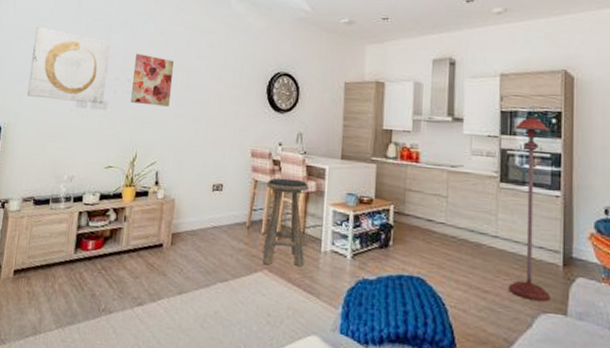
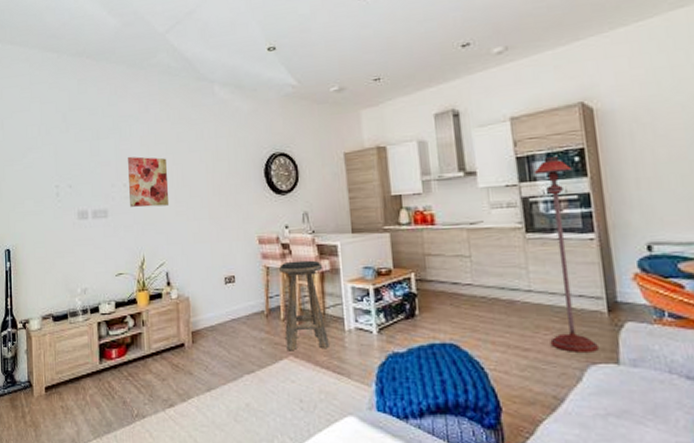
wall art: present [27,26,111,104] -> none [27,145,104,216]

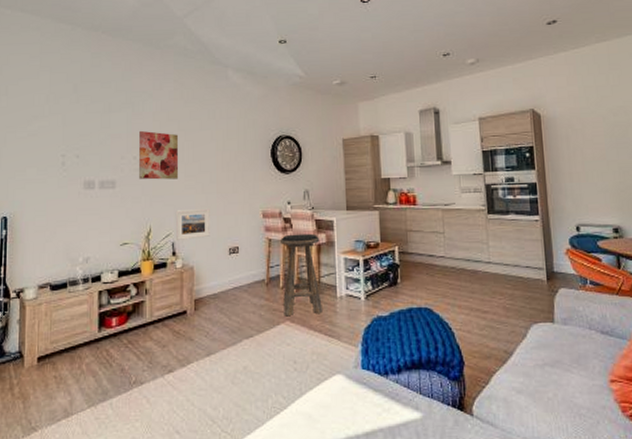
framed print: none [167,235,204,270] -> present [175,208,210,240]
floor lamp: present [534,157,598,354] -> none [495,152,539,315]

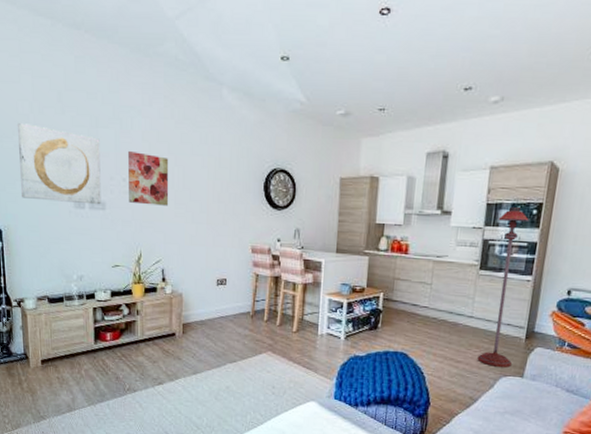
wall art: none [31,113,112,185] -> present [18,122,101,205]
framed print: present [175,208,210,240] -> none [165,237,199,268]
stool: present [281,233,322,317] -> none [266,271,307,348]
floor lamp: none [495,152,539,315] -> present [477,207,529,368]

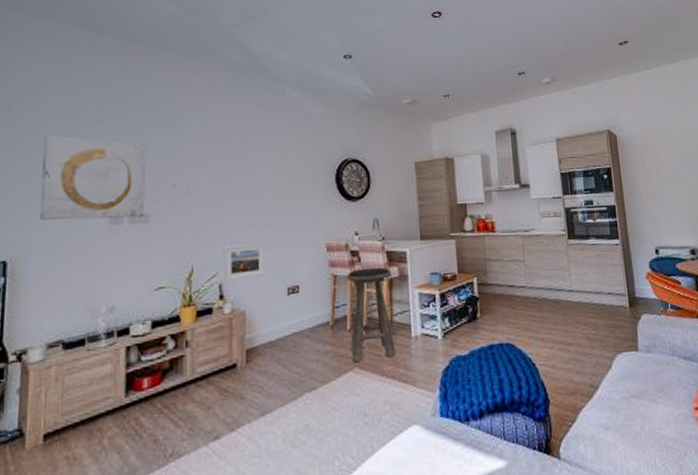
wall art: present [128,150,169,206] -> none [179,154,228,212]
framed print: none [165,237,199,268] -> present [223,242,265,281]
stool: none [266,271,307,348] -> present [347,267,396,363]
floor lamp: present [477,207,529,368] -> none [574,174,623,344]

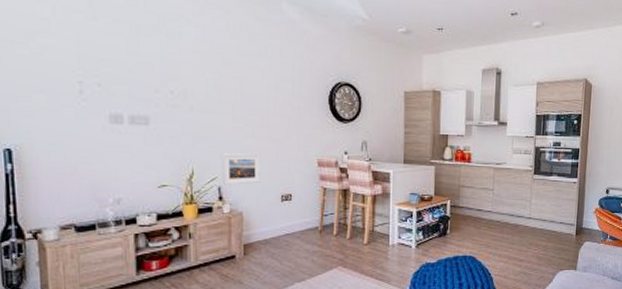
wall art: present [40,135,146,220] -> none [35,27,144,120]
stool: present [347,267,396,363] -> none [336,184,376,262]

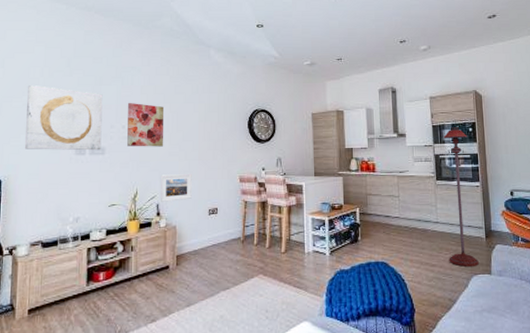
wall art: none [35,27,144,120] -> present [25,84,103,151]
wall art: none [176,61,225,120] -> present [127,102,164,147]
floor lamp: none [537,118,571,263] -> present [443,127,479,268]

